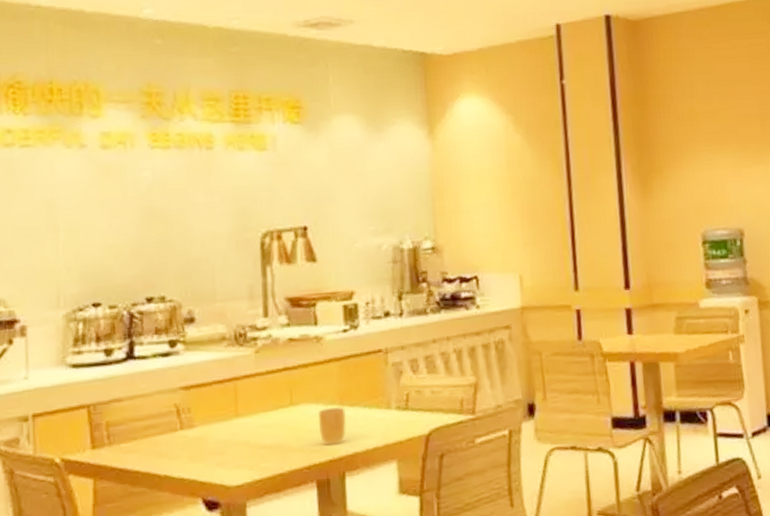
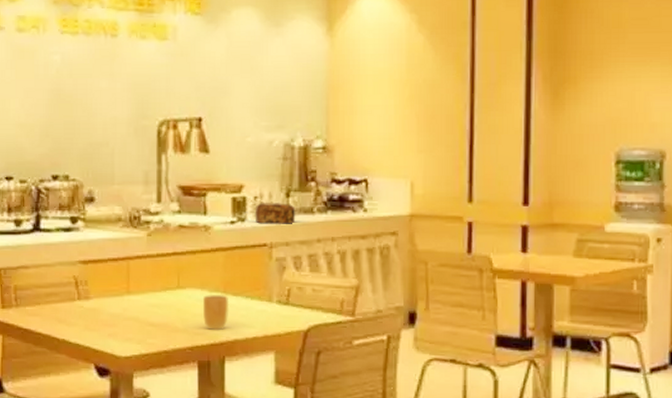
bread loaf: none [367,306,410,330] -> present [254,202,296,224]

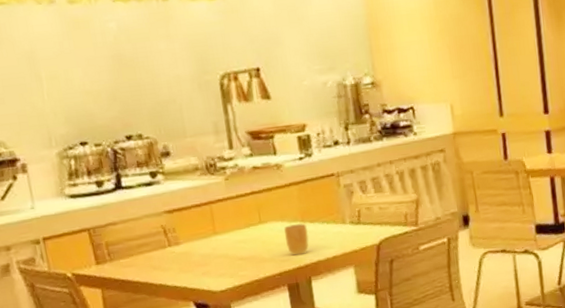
bread loaf: present [254,202,296,224] -> none [319,135,357,157]

